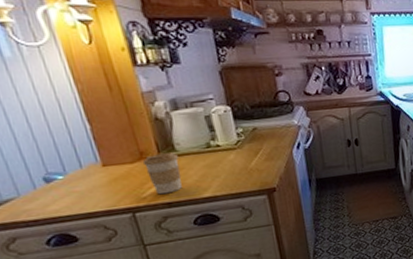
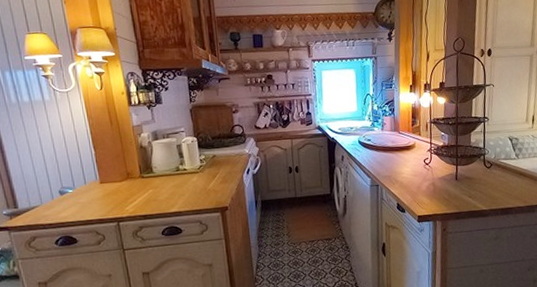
coffee cup: present [142,152,182,195] -> none [128,174,156,208]

